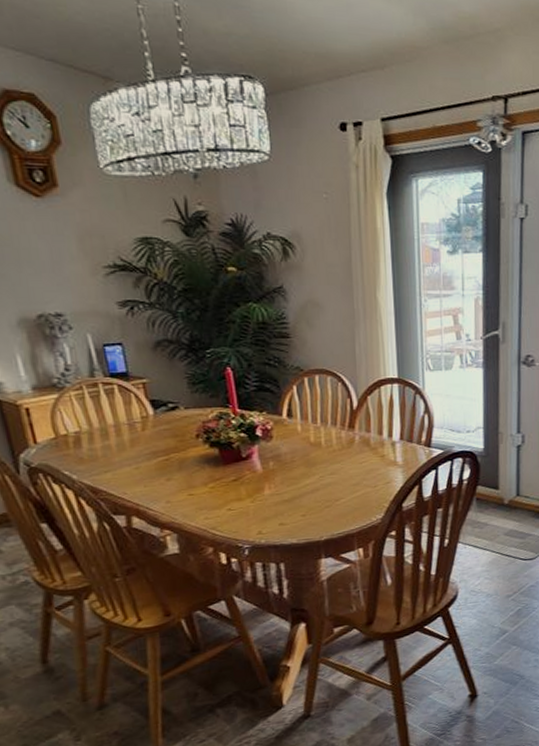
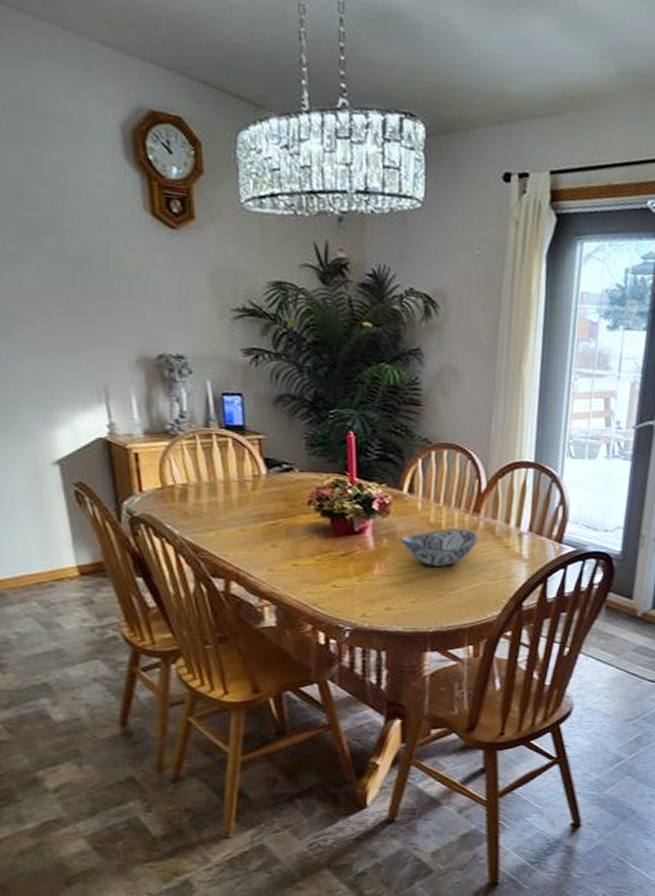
decorative bowl: none [285,443,356,481] -> present [400,528,479,567]

